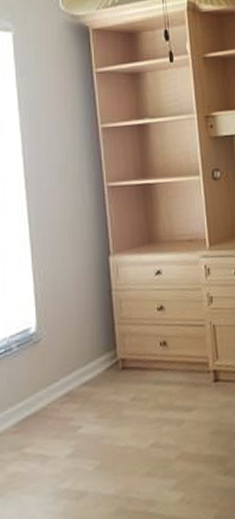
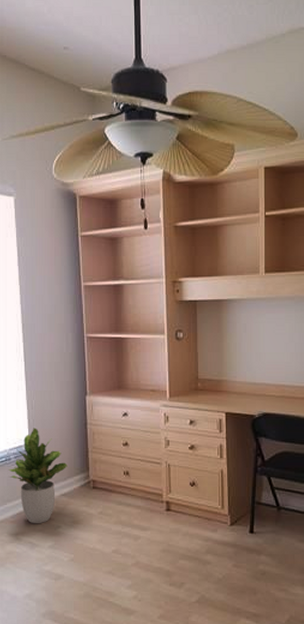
potted plant: none [9,304,89,430] -> present [8,428,68,524]

